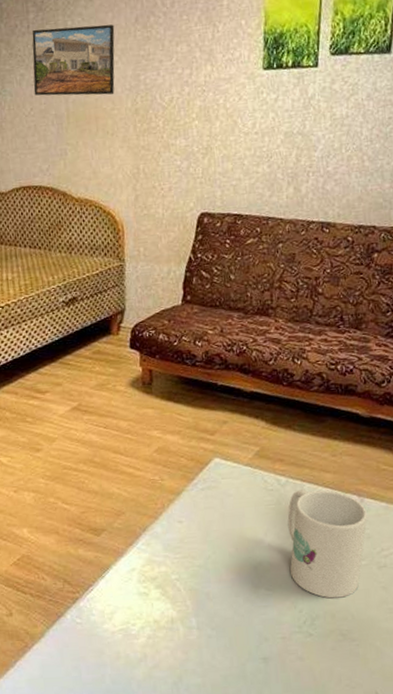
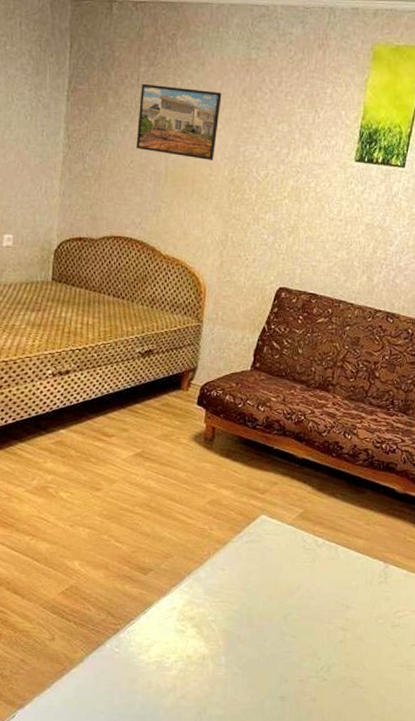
mug: present [287,489,367,599] -> none [315,551,389,650]

